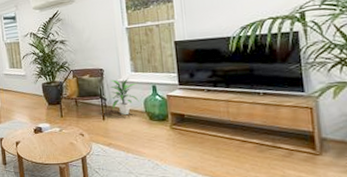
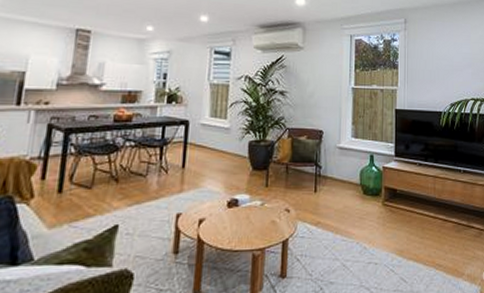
indoor plant: present [110,77,139,116] -> none [327,143,356,188]

